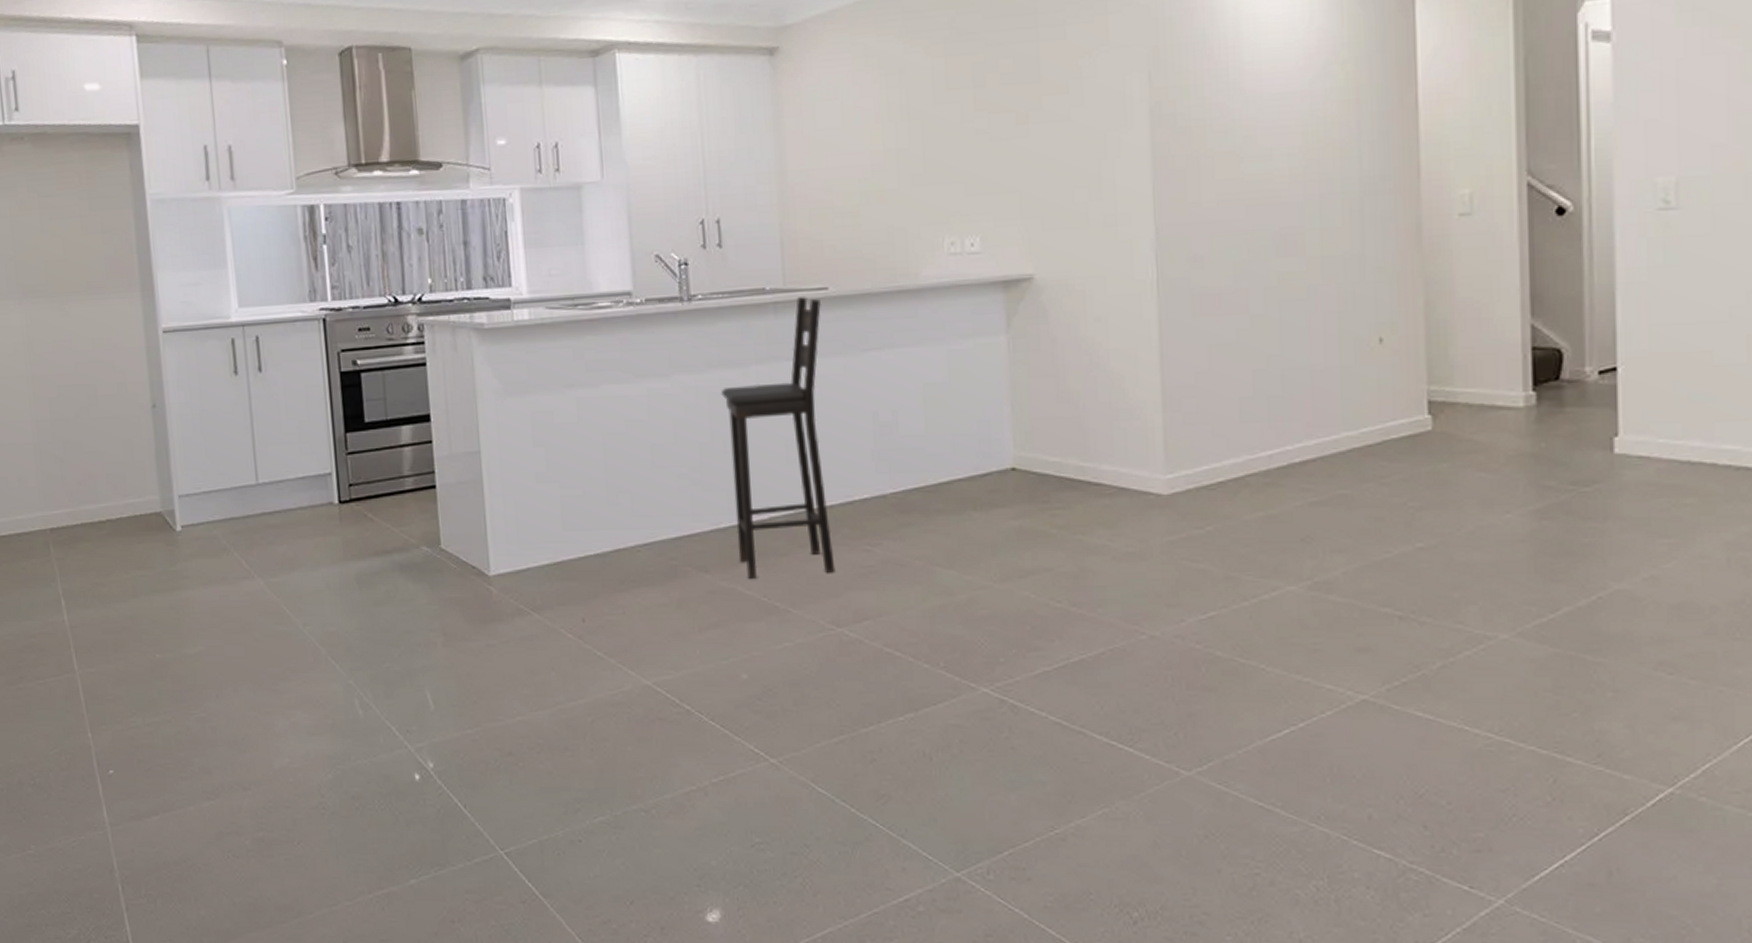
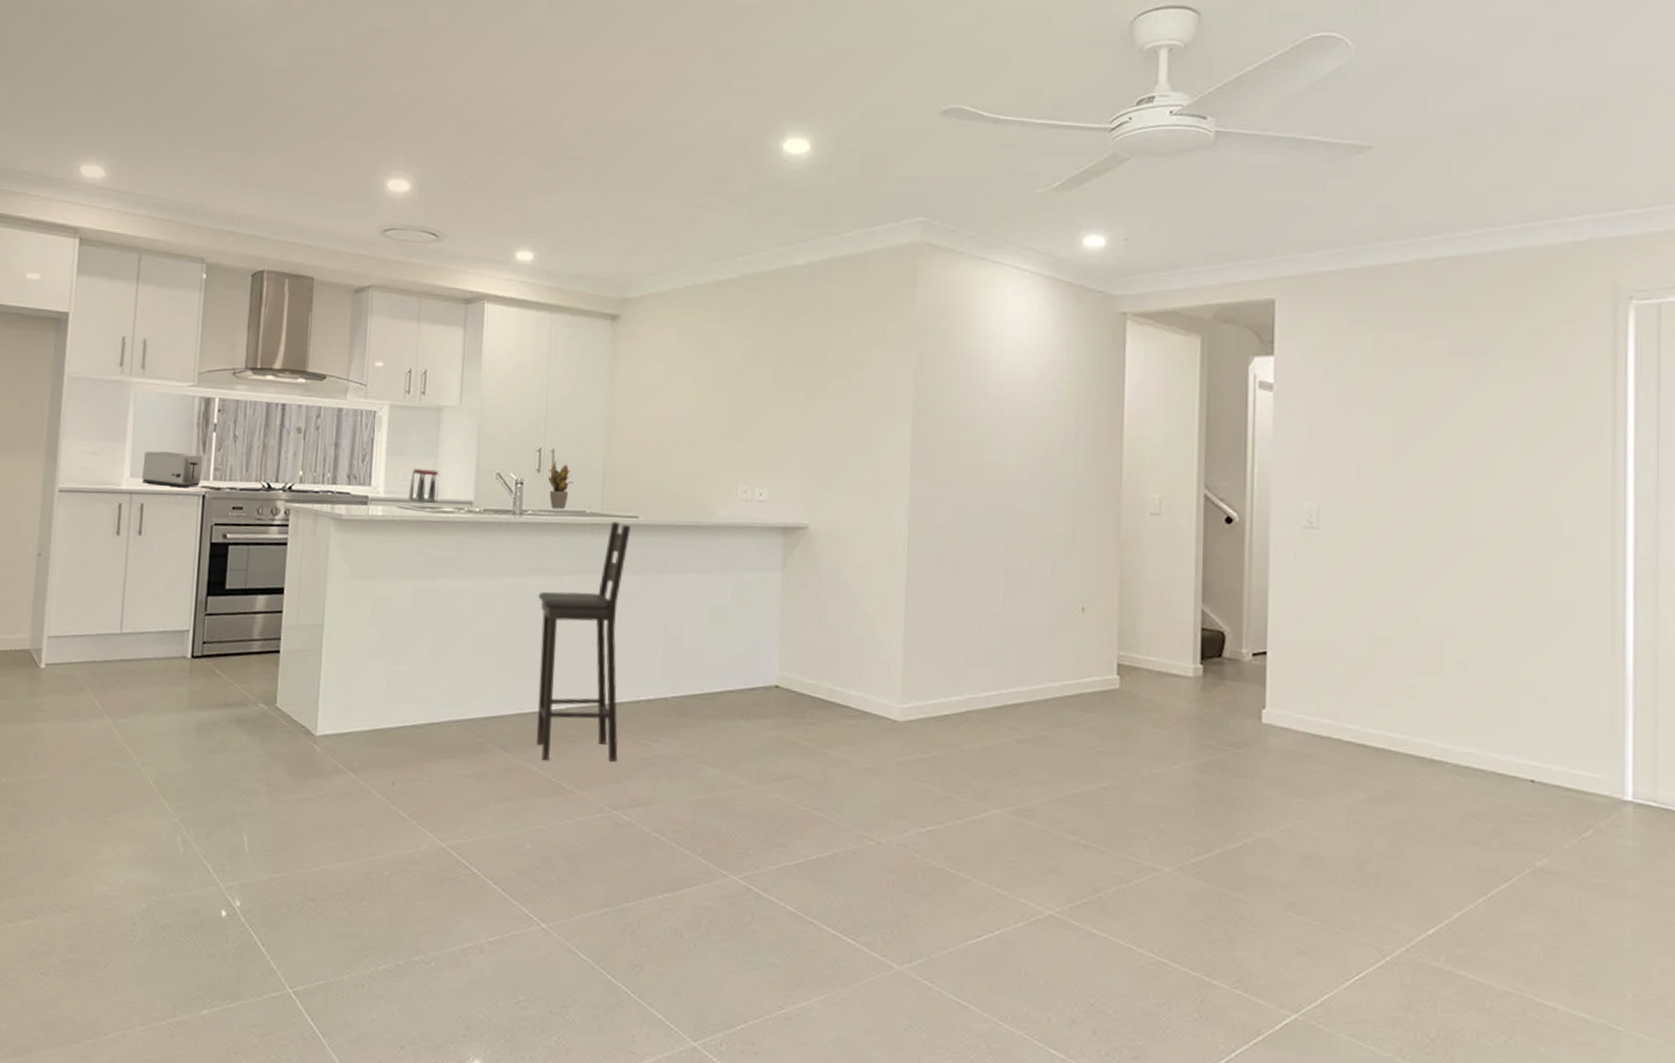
toaster: none [249,272,318,314] -> present [142,451,203,488]
jar: none [556,259,590,299] -> present [408,467,439,503]
potted plant: none [715,233,747,290] -> present [547,461,573,510]

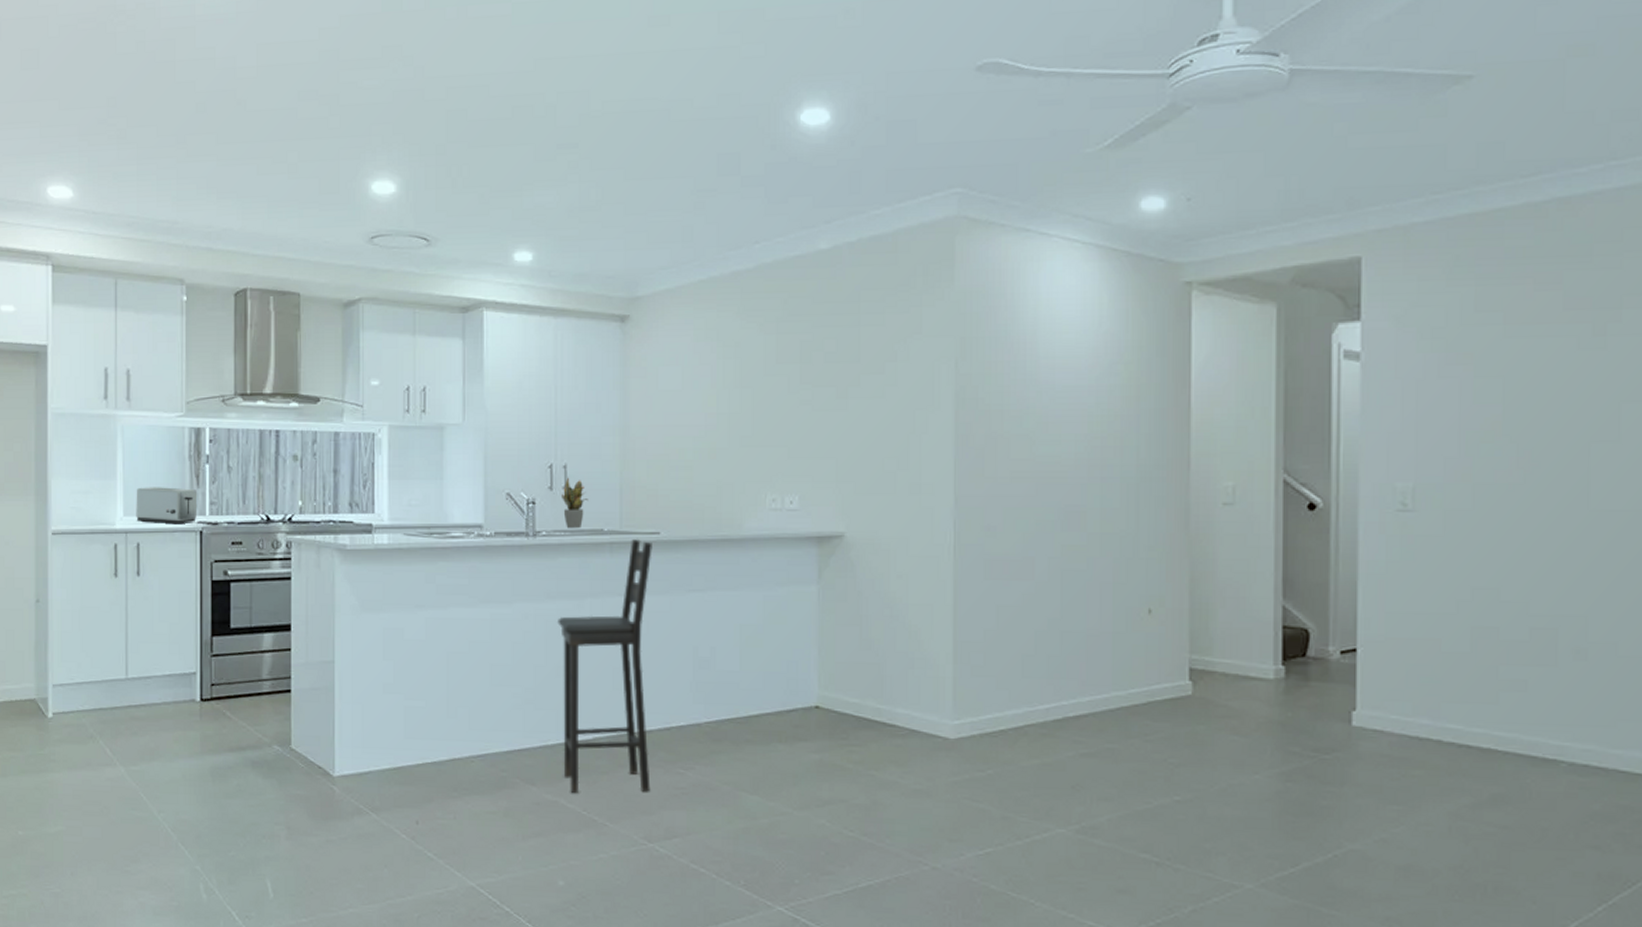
jar: present [408,467,439,503] -> none [414,491,445,528]

